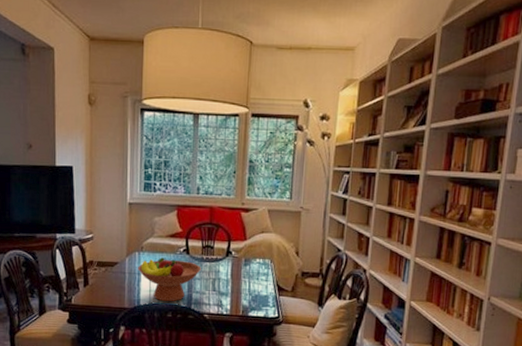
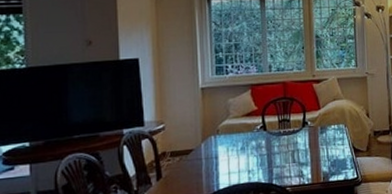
fruit bowl: present [138,257,201,302] -> none [215,137,280,182]

